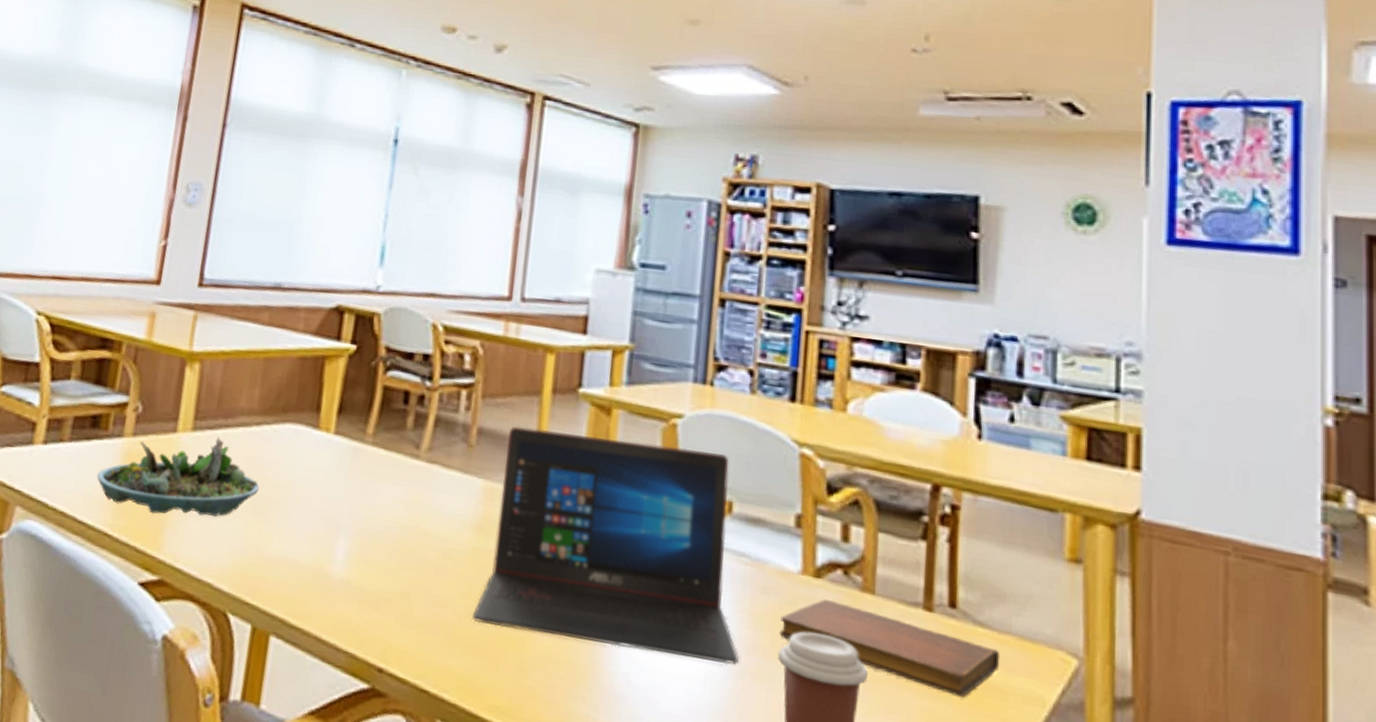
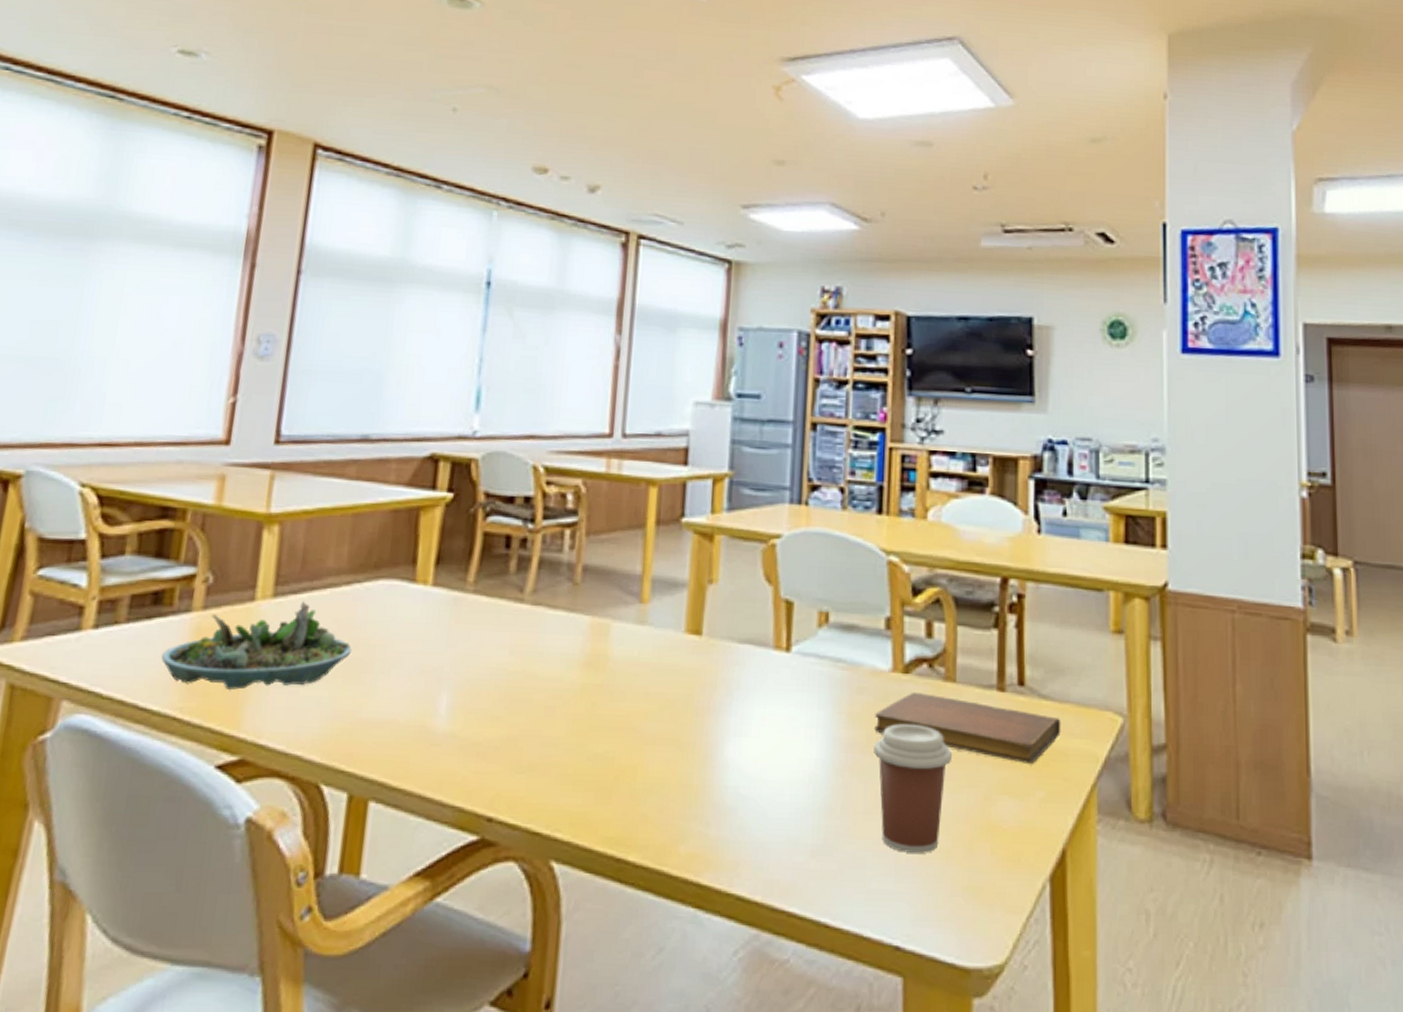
laptop: present [473,426,739,665] -> none [584,560,839,765]

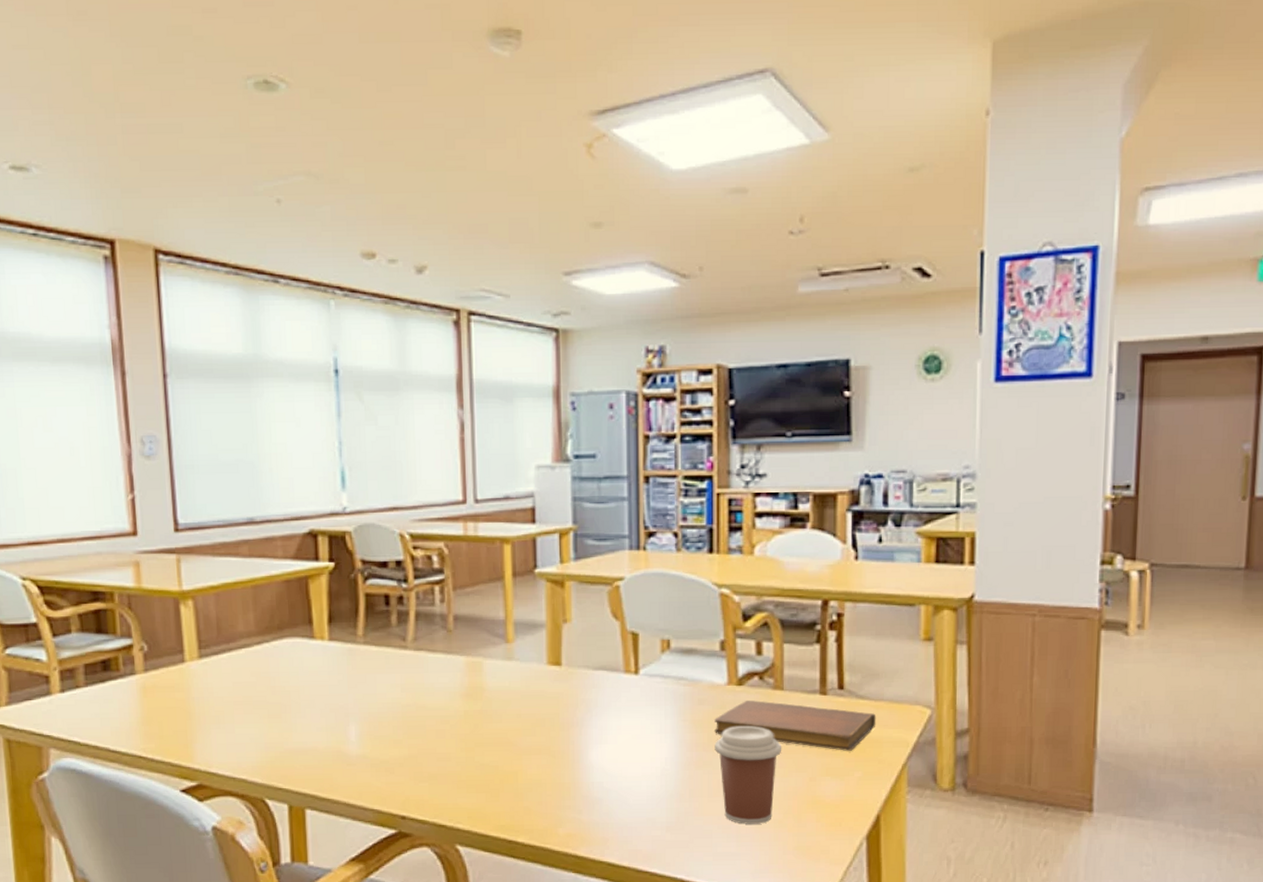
succulent planter: present [161,600,352,691] -> none [120,660,271,734]

